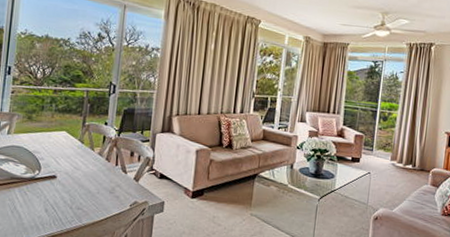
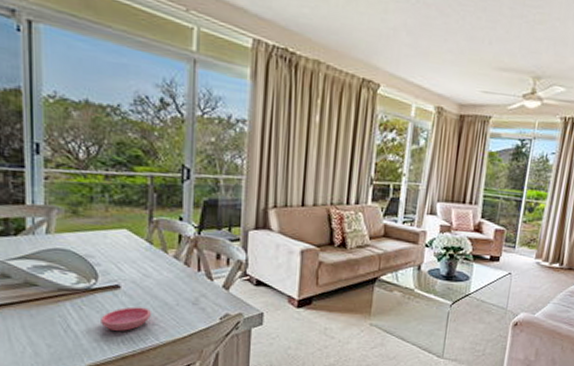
saucer: none [39,193,78,214] -> present [101,306,151,331]

